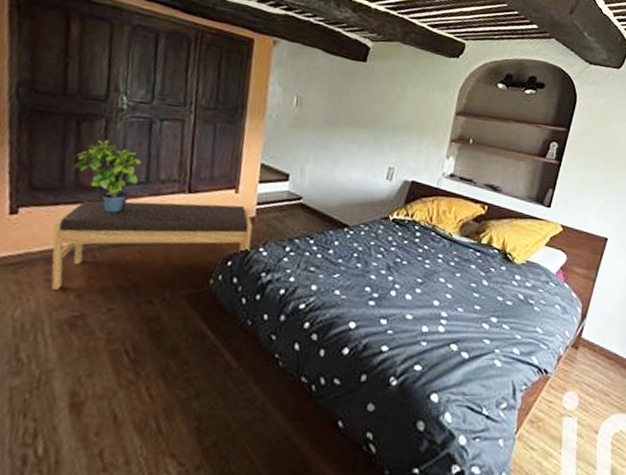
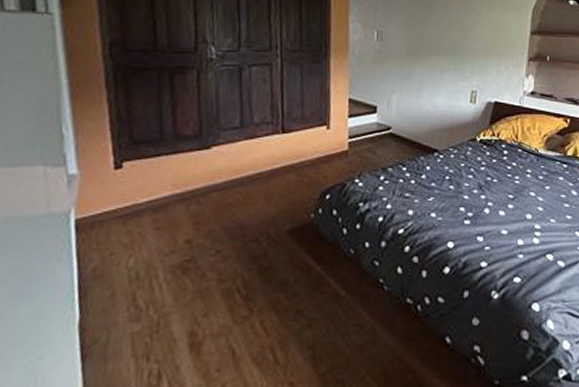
bench: present [51,200,253,290] -> none [157,141,347,237]
potted plant: present [74,140,143,213] -> none [171,90,236,159]

